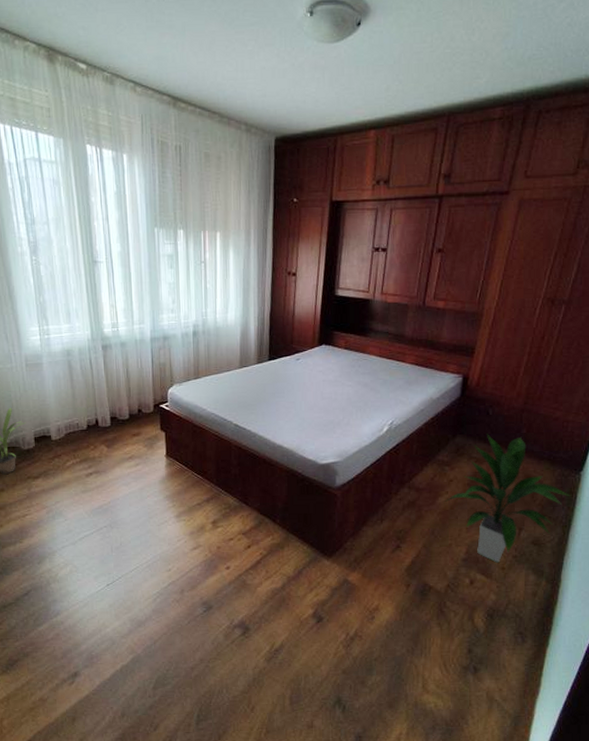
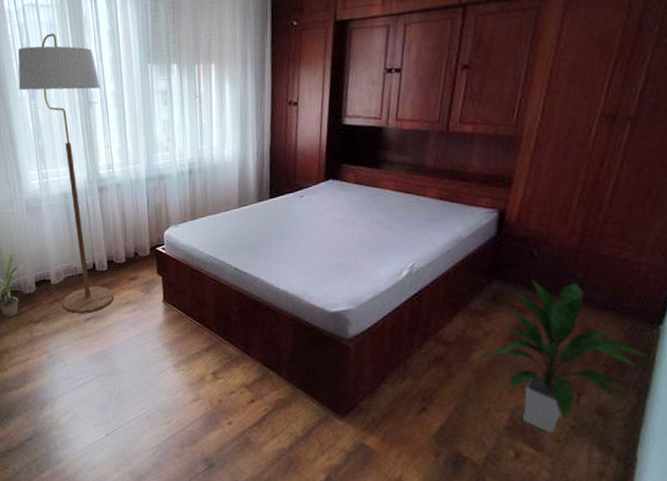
floor lamp: none [18,189,117,468] -> present [17,33,115,313]

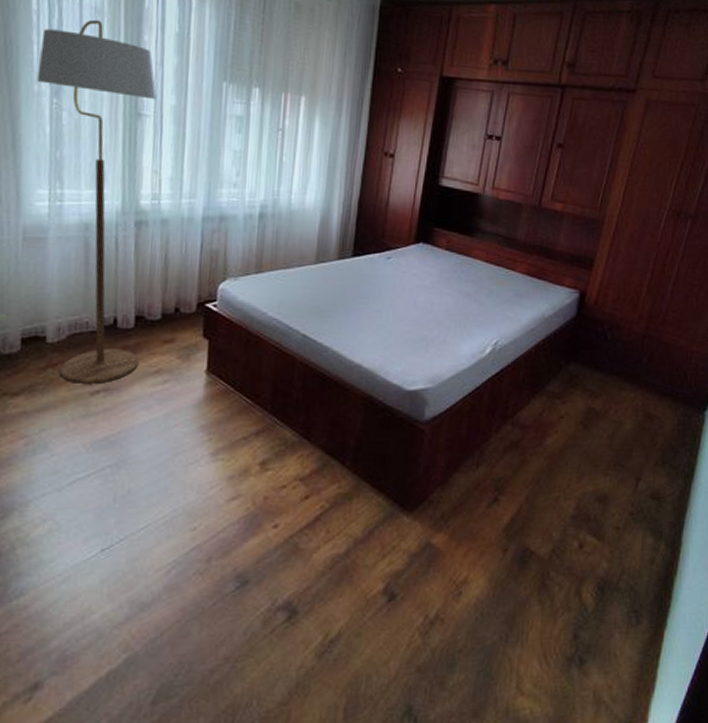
indoor plant: present [480,279,647,434] -> none [553,362,694,521]

